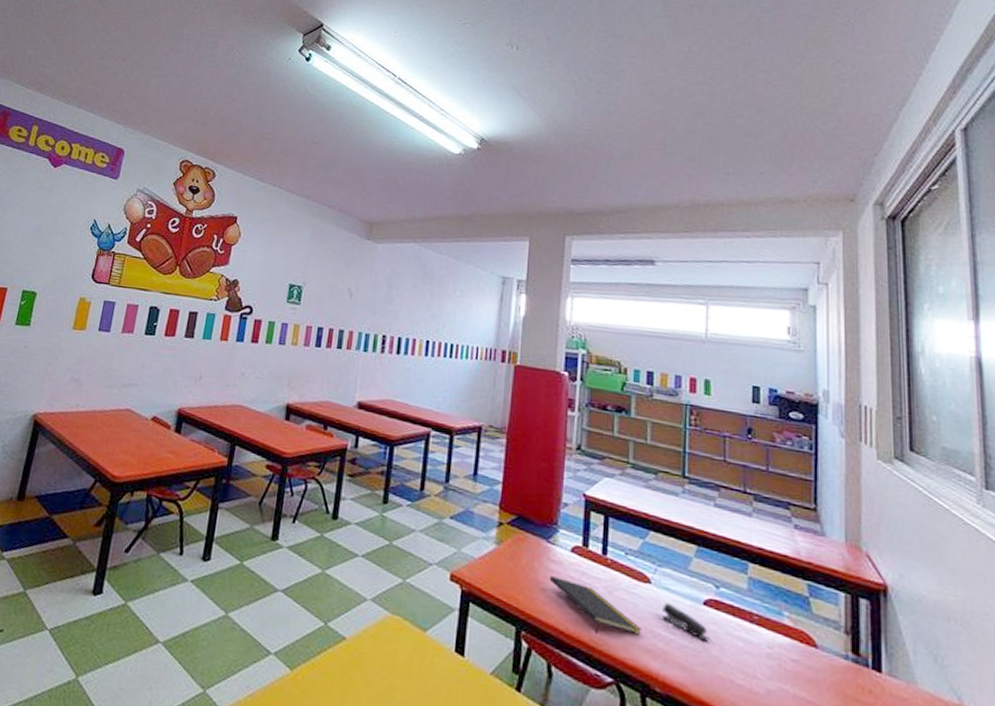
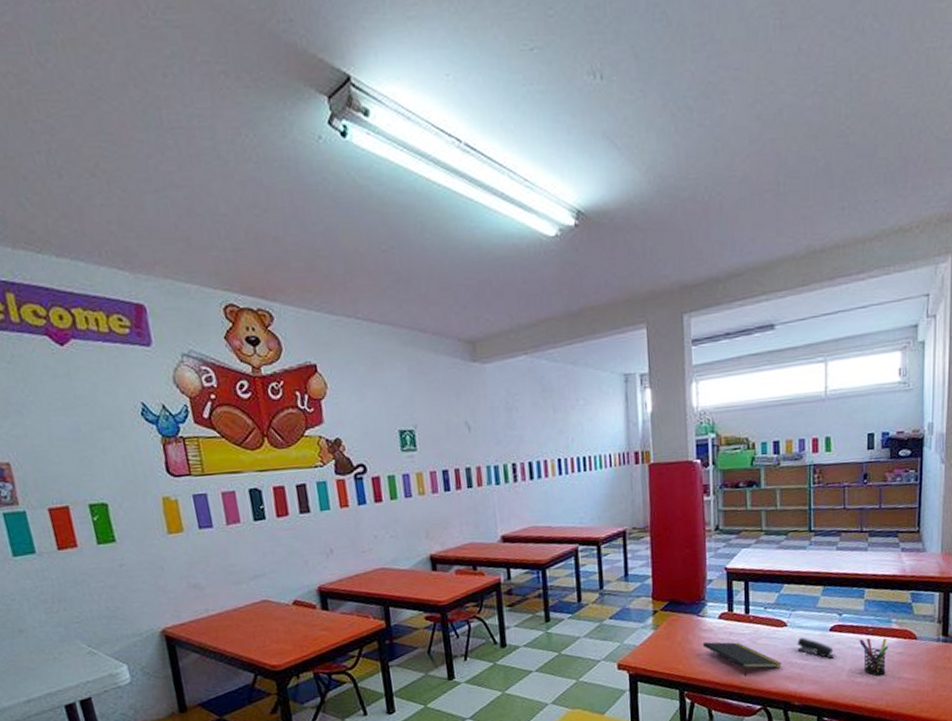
pen holder: none [741,626,779,686] -> present [859,638,889,676]

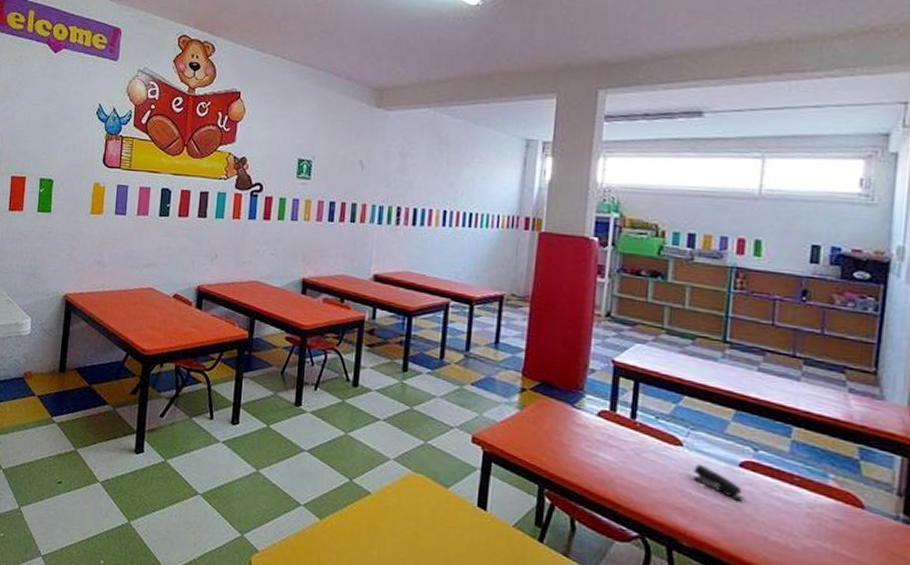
notepad: present [702,641,783,677] -> none [573,437,672,493]
pen holder: present [859,638,889,676] -> none [779,487,821,543]

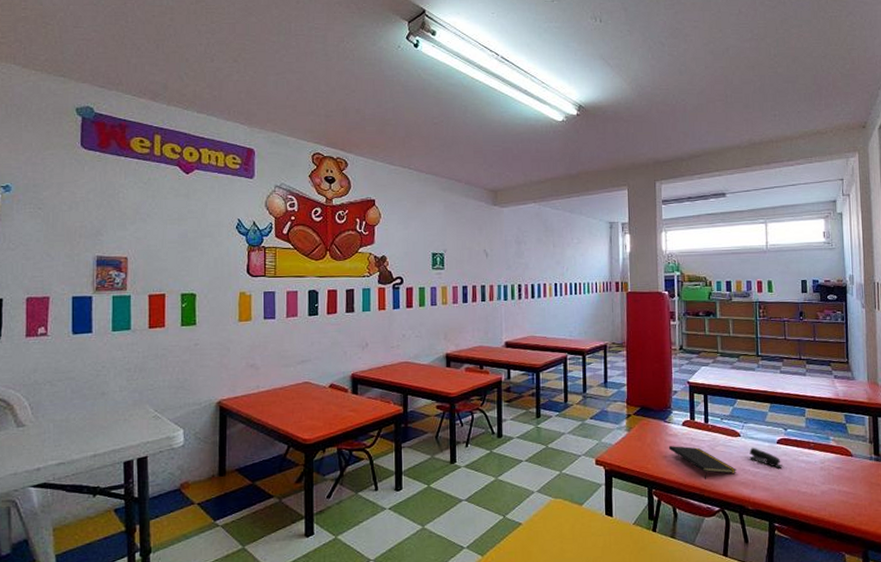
notepad: none [573,437,672,493] -> present [668,445,737,480]

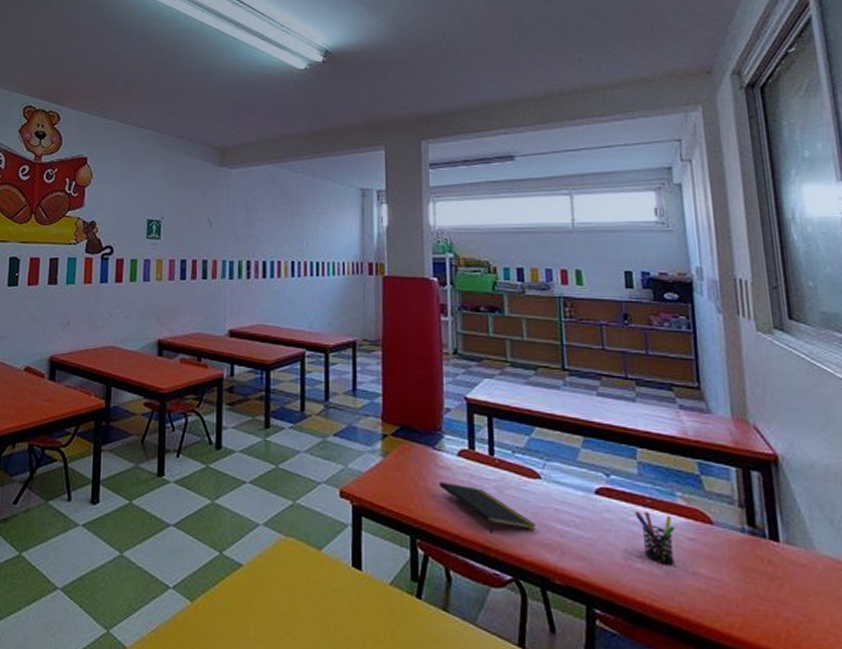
stapler: present [749,447,783,469] -> none [554,495,605,530]
pen holder: none [803,452,828,488] -> present [635,511,675,566]

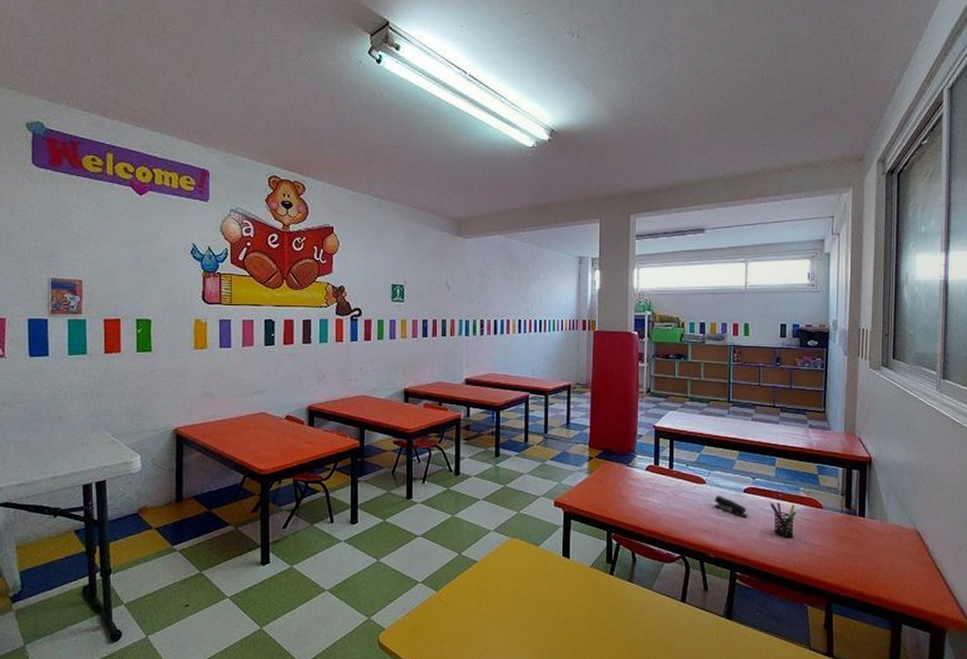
notepad: present [438,481,537,534] -> none [630,489,701,526]
stapler: none [554,495,605,530] -> present [714,495,748,518]

